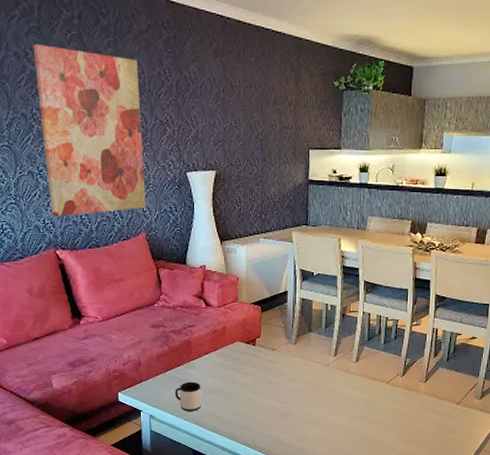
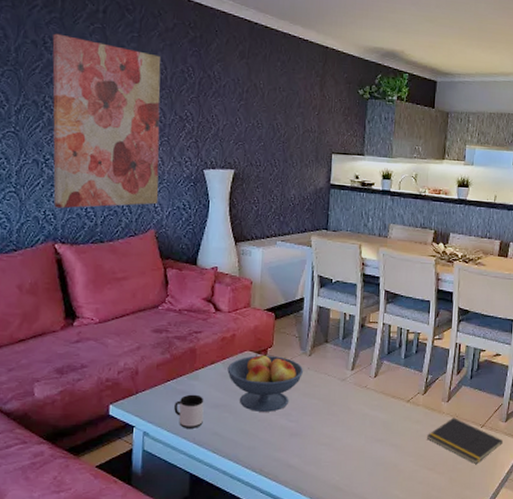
fruit bowl: none [220,344,290,395] -> present [227,354,304,412]
notepad: none [406,396,477,437] -> present [427,417,503,464]

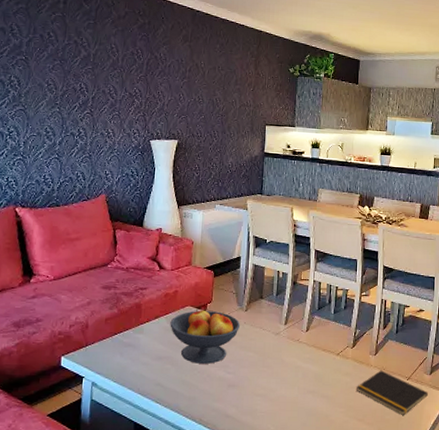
wall art: present [52,33,161,209] -> none [16,21,113,176]
mug: present [174,394,204,428] -> none [120,347,148,379]

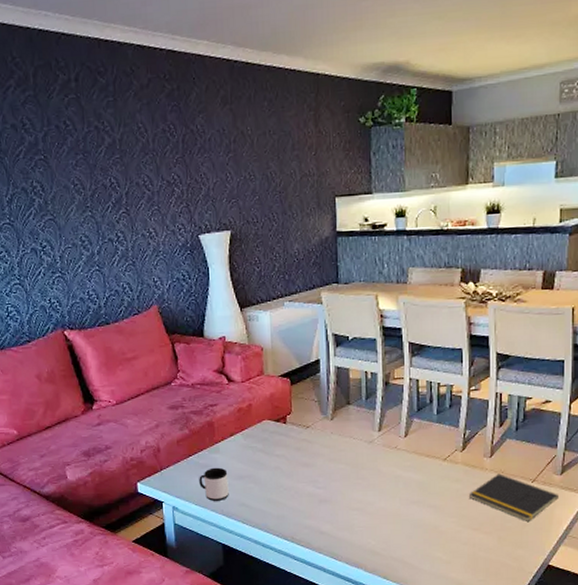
mug: none [120,347,148,379] -> present [199,467,229,501]
fruit bowl: present [170,309,241,364] -> none [247,422,327,480]

